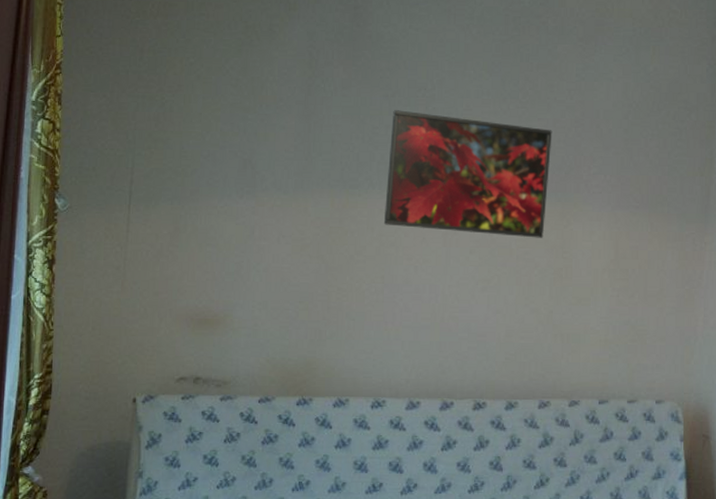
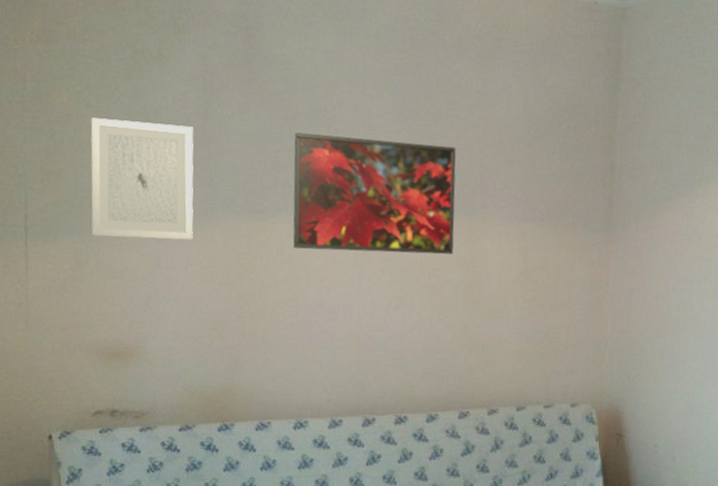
wall art: none [191,88,297,212] -> present [90,117,194,240]

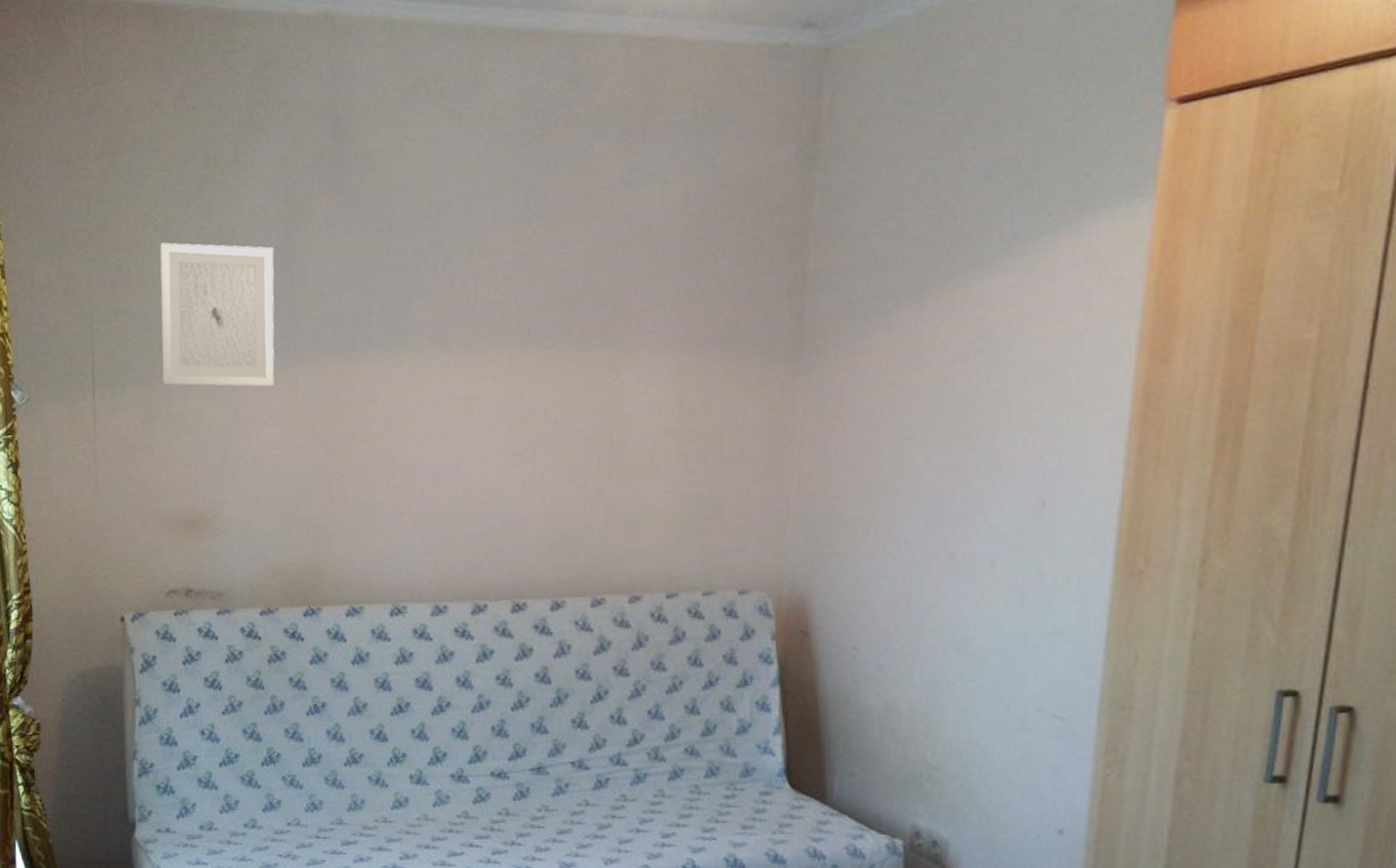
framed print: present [292,132,456,255] -> none [389,247,593,397]

